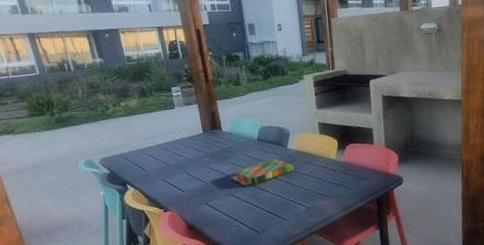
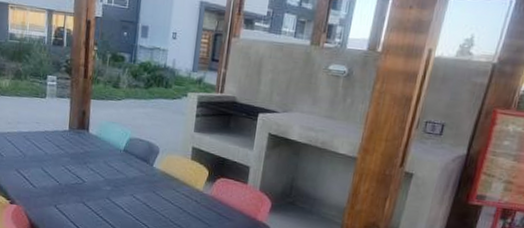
board game: present [231,159,295,186] -> none [87,175,156,197]

